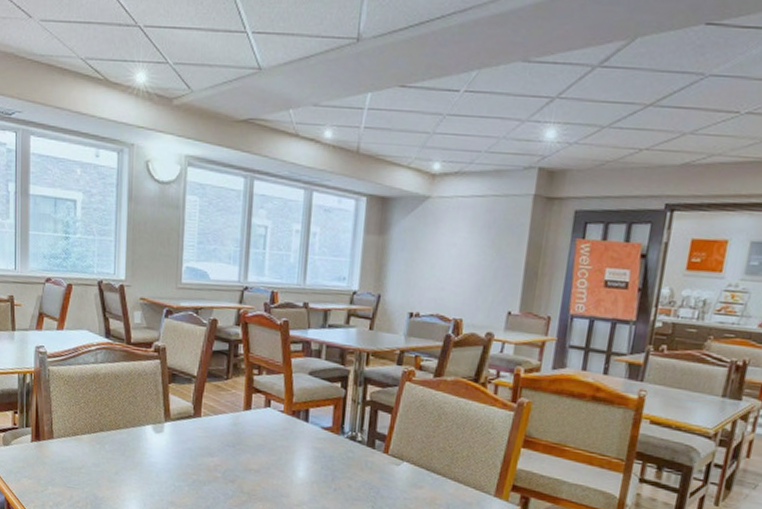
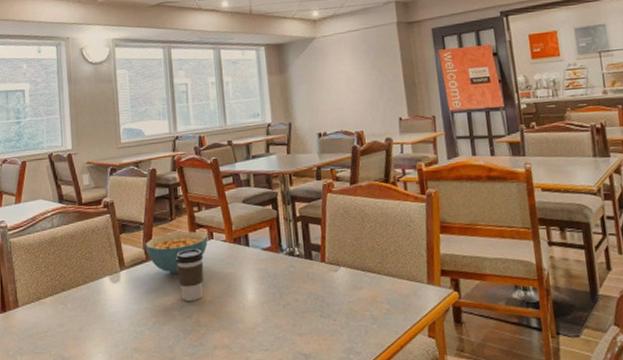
cereal bowl: none [195,392,265,437] -> present [145,231,208,274]
coffee cup: none [226,412,257,467] -> present [176,248,204,301]

